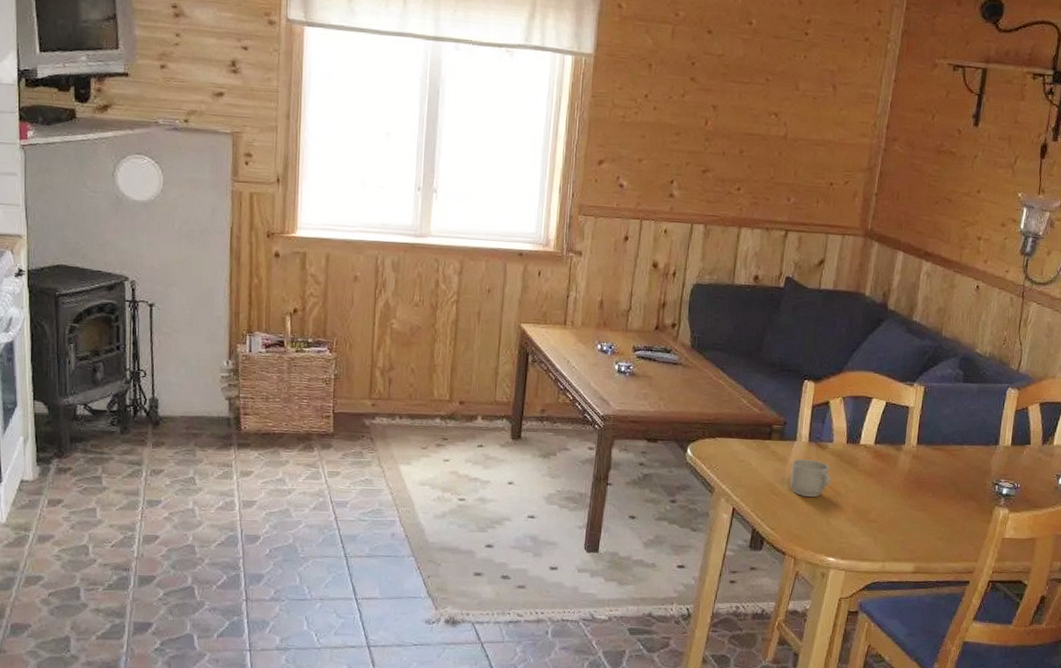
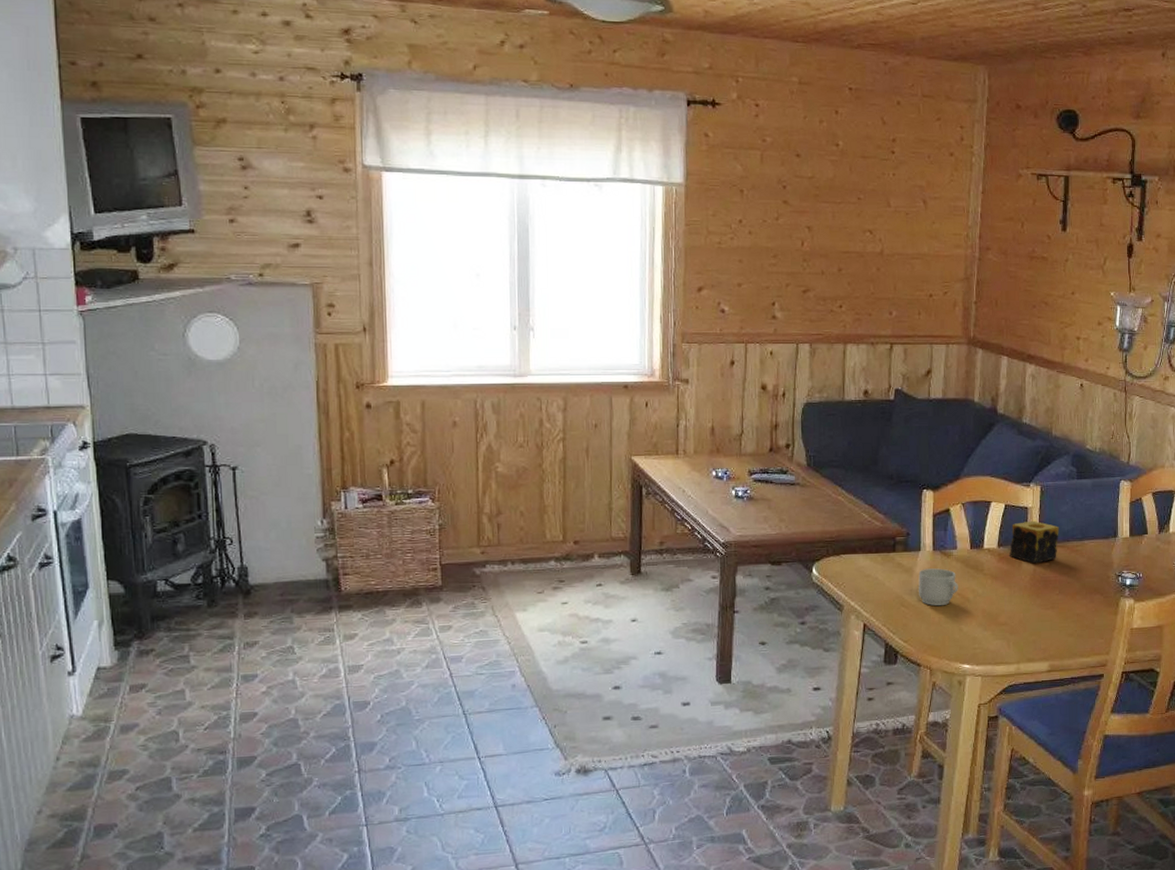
candle: none [886,420,939,464] -> present [1010,520,1059,564]

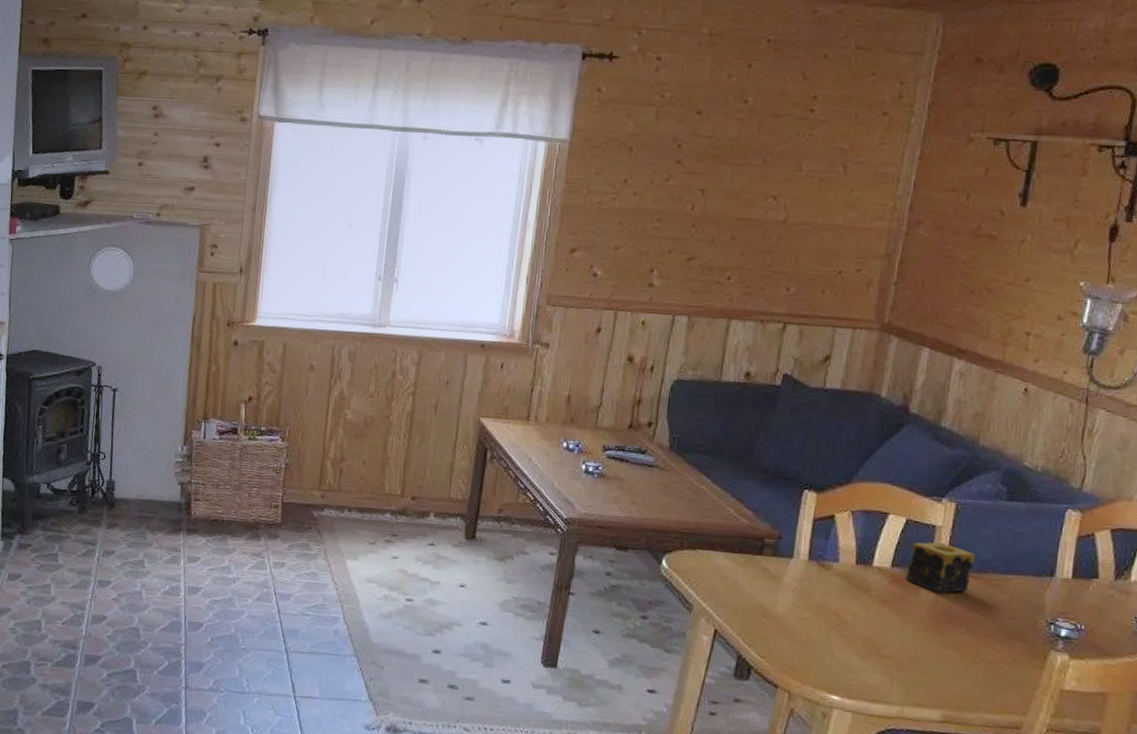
mug: present [918,568,958,606] -> none [785,579,836,624]

